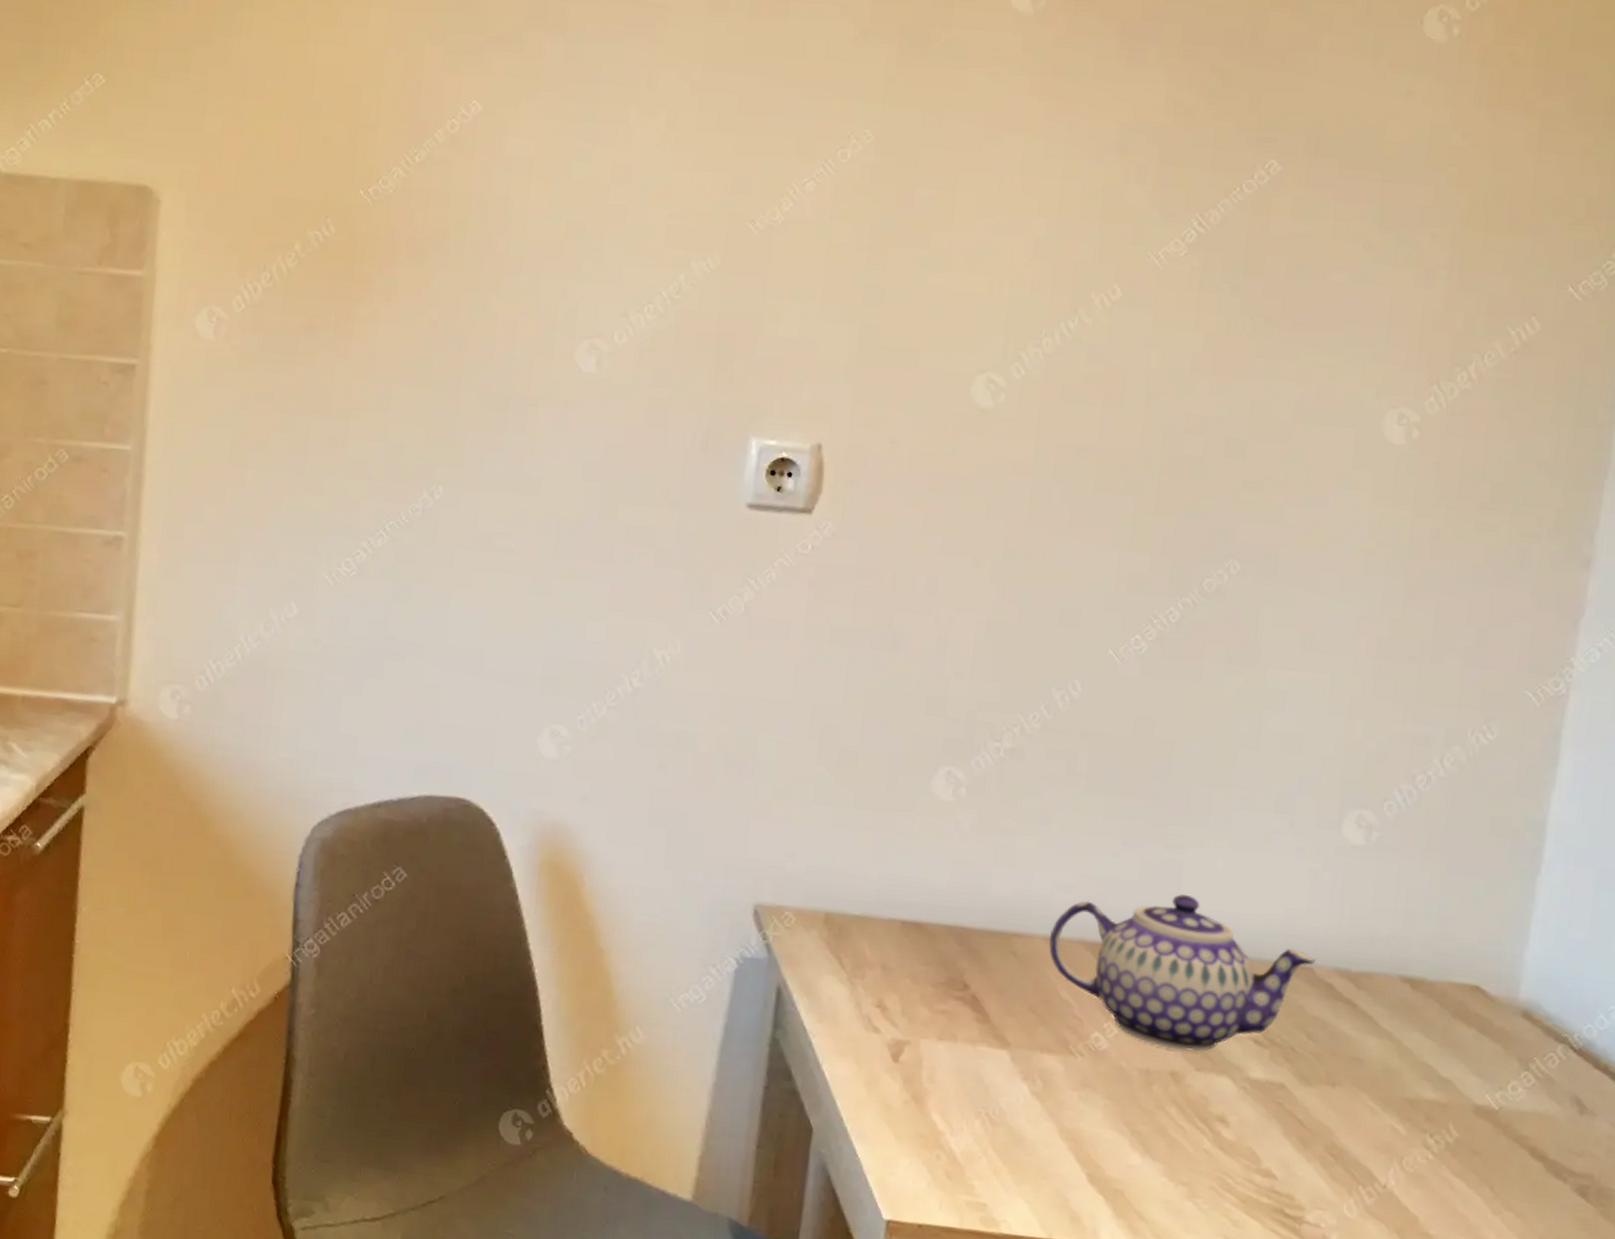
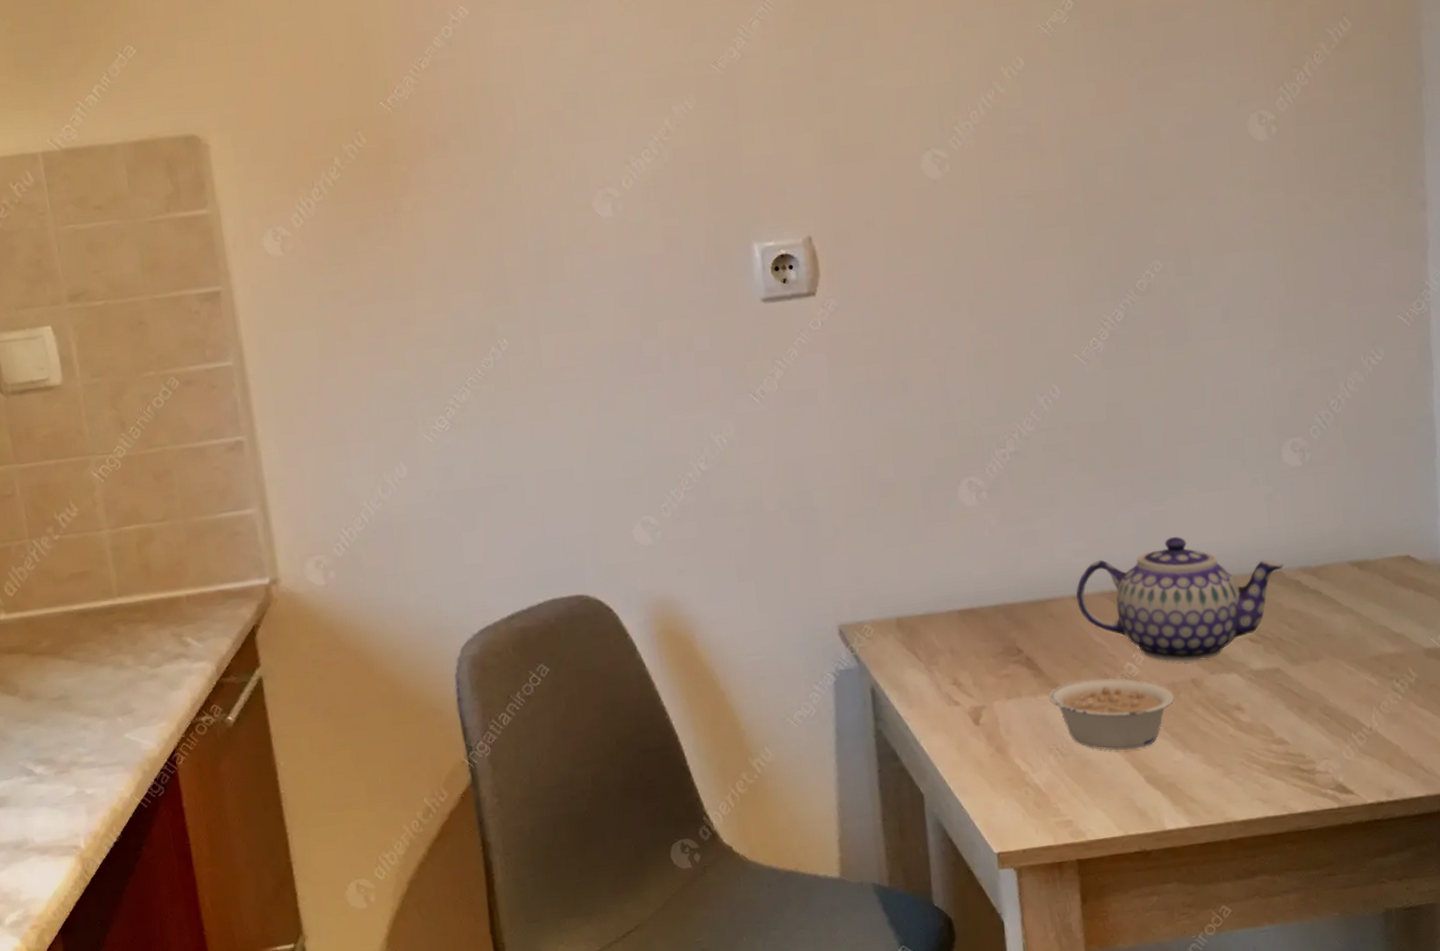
legume: none [989,1037,1145,1139] -> present [1048,678,1175,751]

